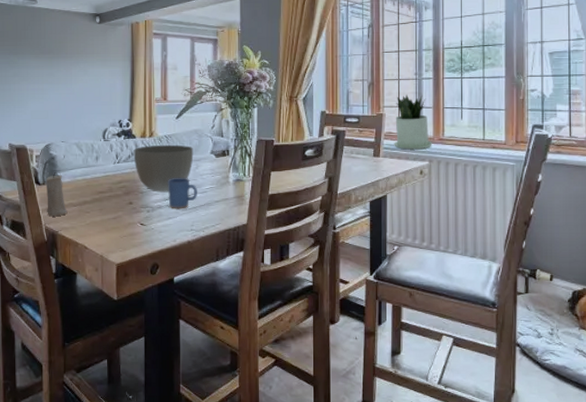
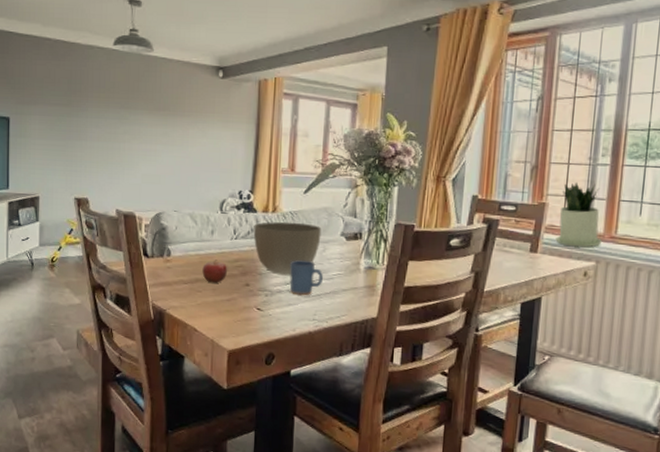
candle: present [45,172,68,217] -> none [154,245,177,294]
fruit: none [89,182,113,204] -> present [202,259,228,283]

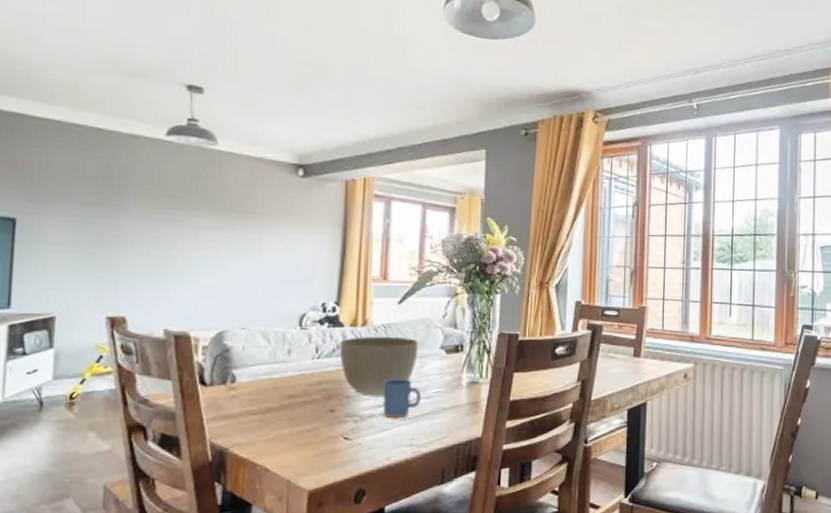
fruit: present [202,259,228,283] -> none [276,383,309,411]
planter: present [555,182,602,248] -> none [657,286,698,350]

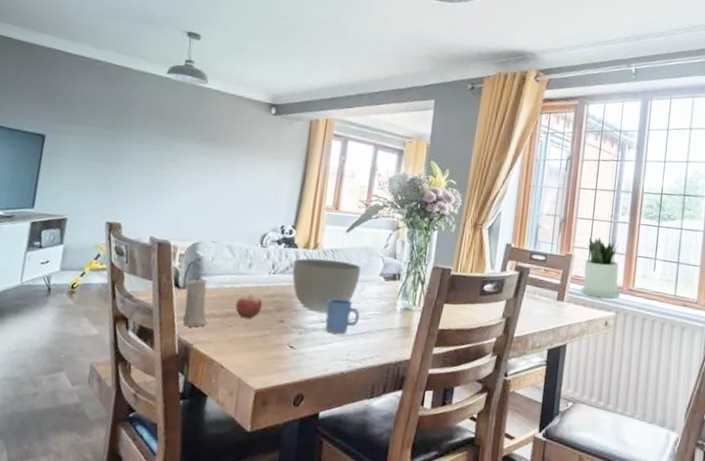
candle: none [214,369,244,429] -> present [183,276,207,327]
fruit: none [276,383,309,411] -> present [235,294,263,318]
planter: none [657,286,698,350] -> present [580,237,621,299]

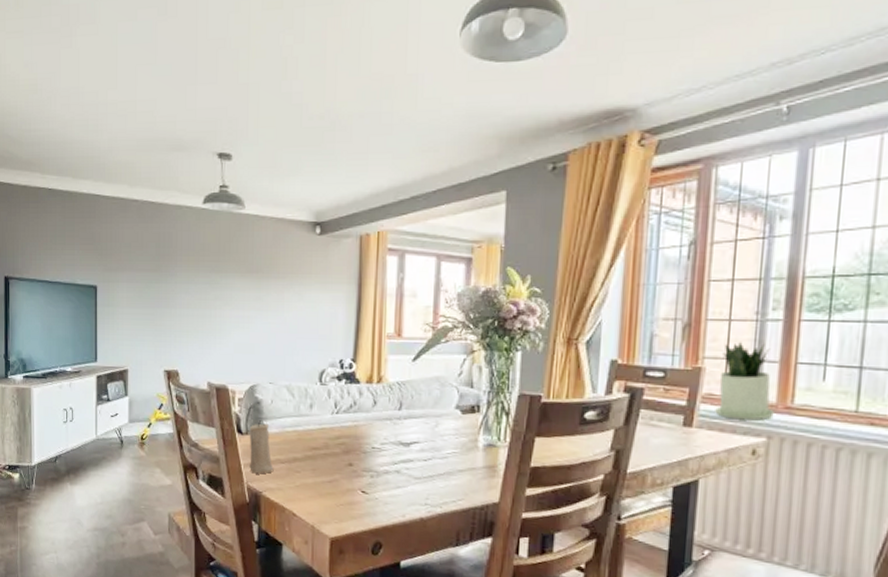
fruit: present [235,294,263,318] -> none [301,436,329,463]
bowl: present [292,258,362,314] -> none [356,393,433,455]
mug: present [325,298,360,334] -> none [397,436,436,476]

